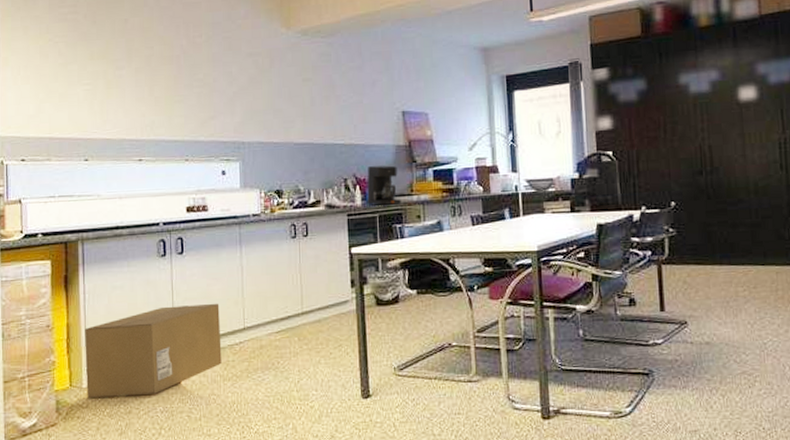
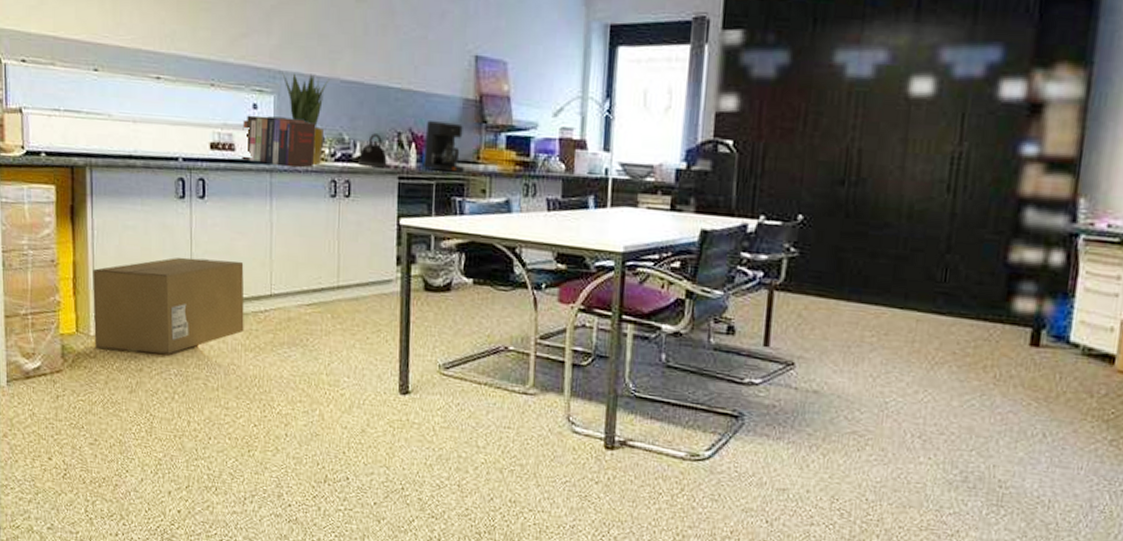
books: none [214,178,276,219] -> present [242,115,316,168]
planter: none [245,141,285,215] -> present [282,72,330,166]
kettle: none [313,182,337,210] -> present [358,133,387,168]

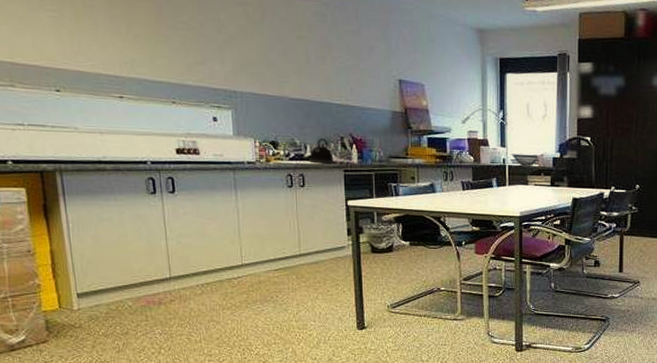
box: present [93,257,244,356] -> none [71,240,220,320]
books: present [242,115,316,168] -> none [205,126,272,166]
planter: present [282,72,330,166] -> none [237,92,280,164]
coffee maker: present [422,121,464,173] -> none [363,128,396,166]

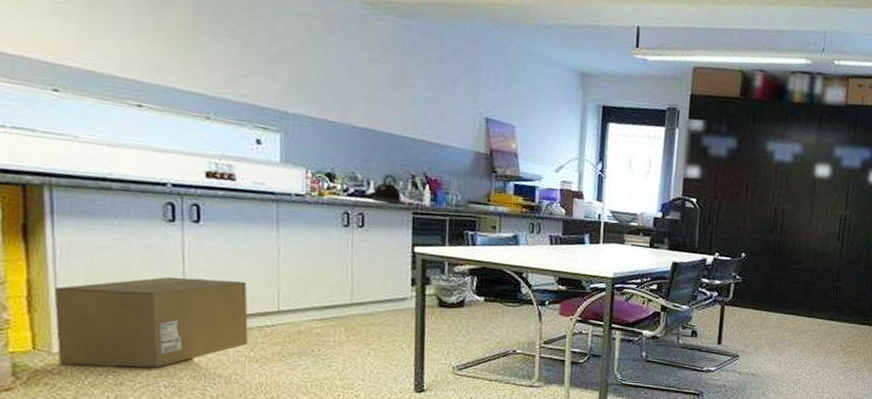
box: none [71,240,220,320] -> present [55,276,248,369]

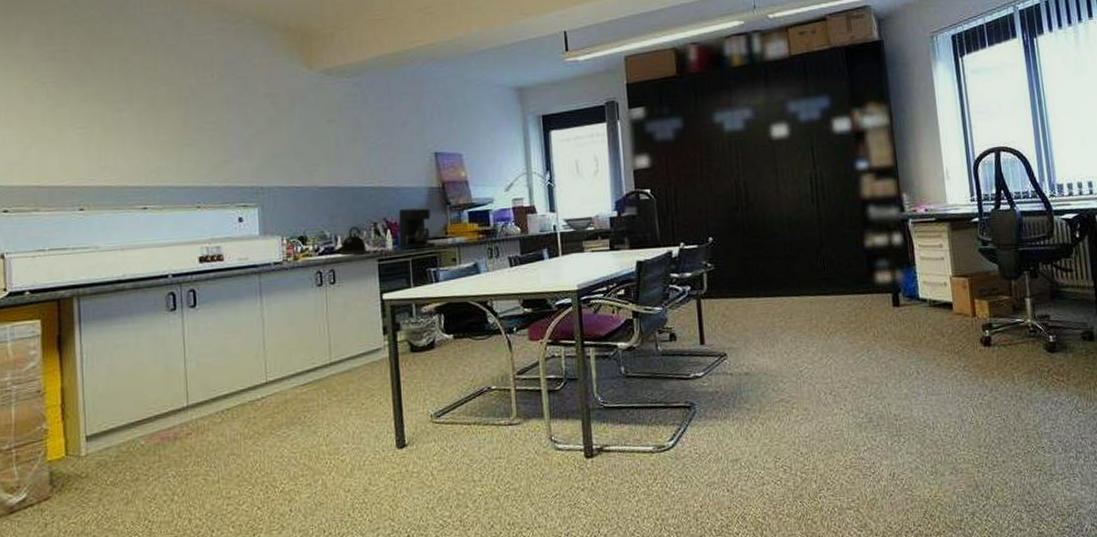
box: present [55,276,248,369] -> none [82,357,242,468]
coffee maker: none [436,167,476,212] -> present [398,208,435,250]

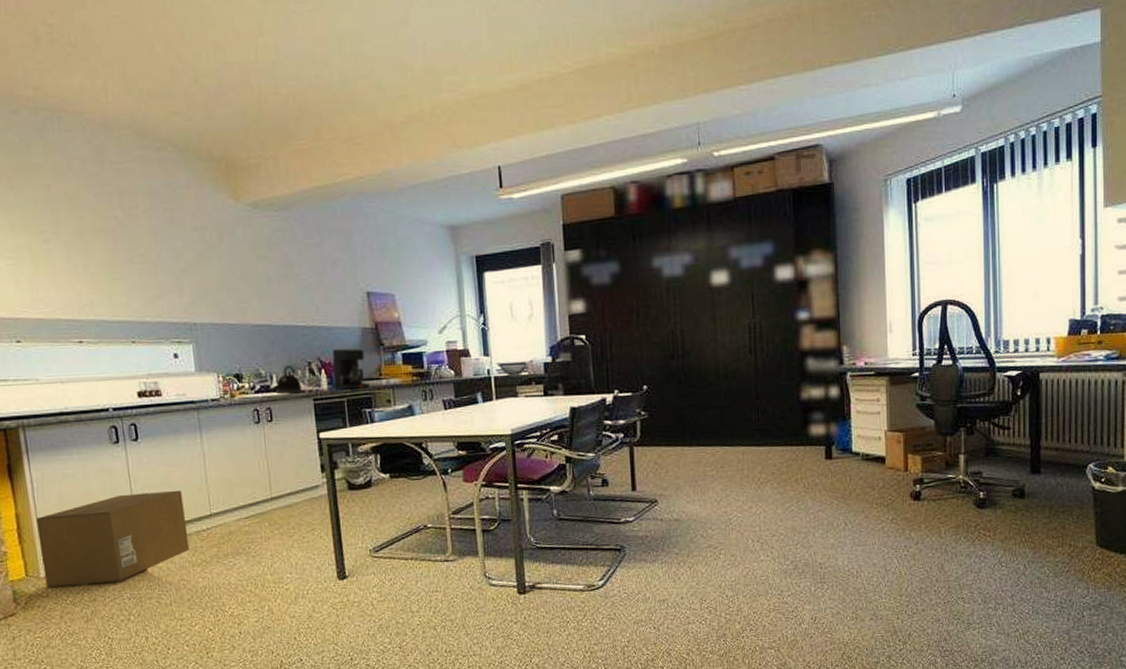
box: none [82,357,242,468] -> present [36,490,190,588]

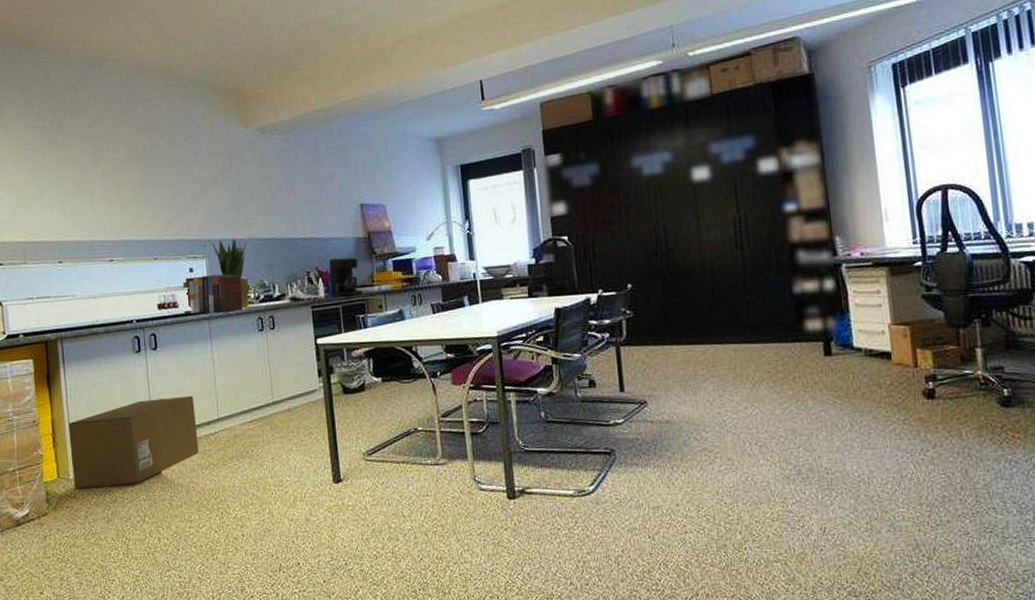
books: none [166,362,236,404] -> present [182,274,243,314]
planter: none [197,323,243,400] -> present [210,238,249,309]
kettle: present [276,365,302,395] -> none [278,275,302,303]

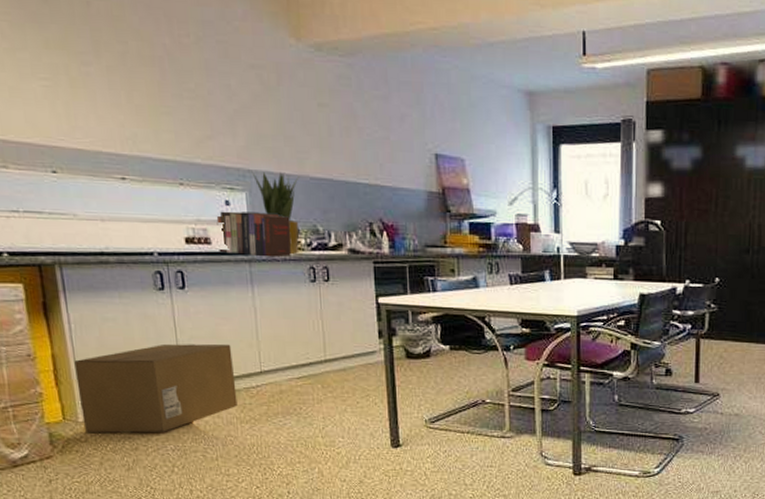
coffee maker: present [329,257,363,298] -> none [395,212,433,256]

